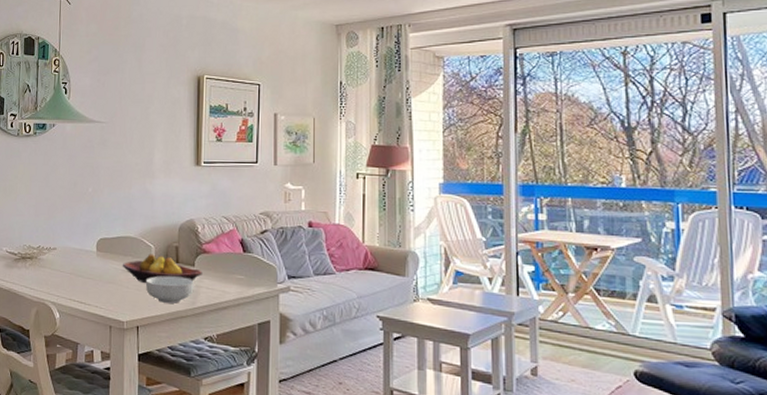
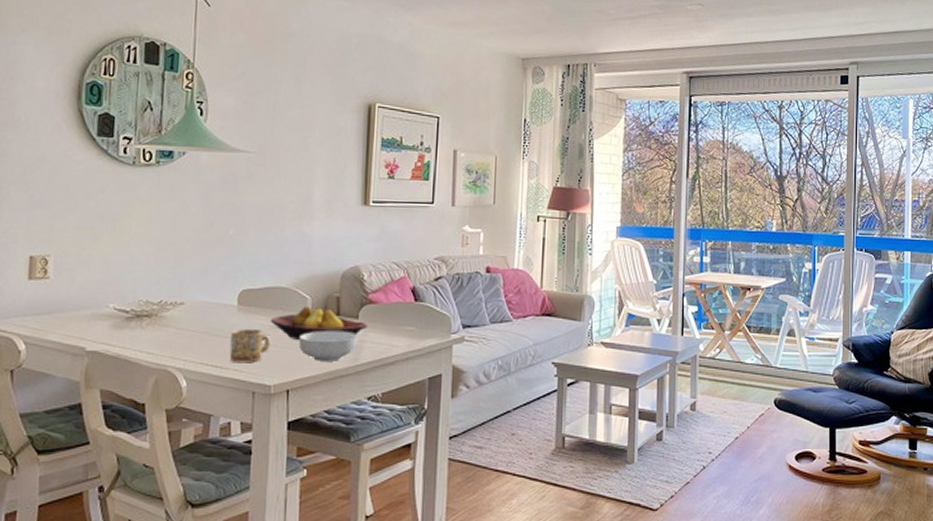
mug: none [91,272,122,301] -> present [229,329,270,363]

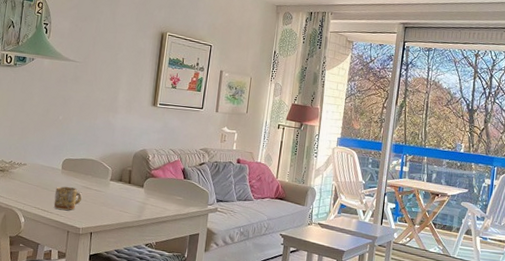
fruit bowl: present [270,306,367,341] -> none [82,174,149,199]
cereal bowl: present [298,331,358,361] -> none [101,193,142,216]

